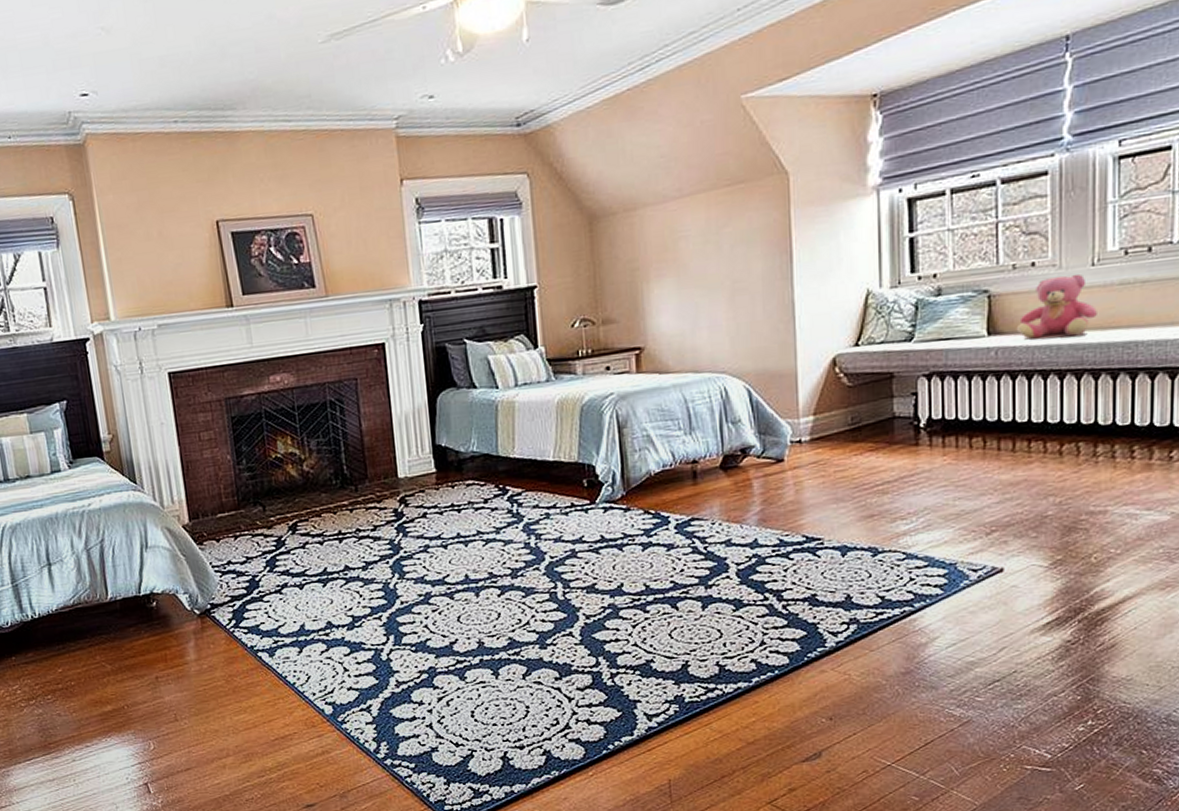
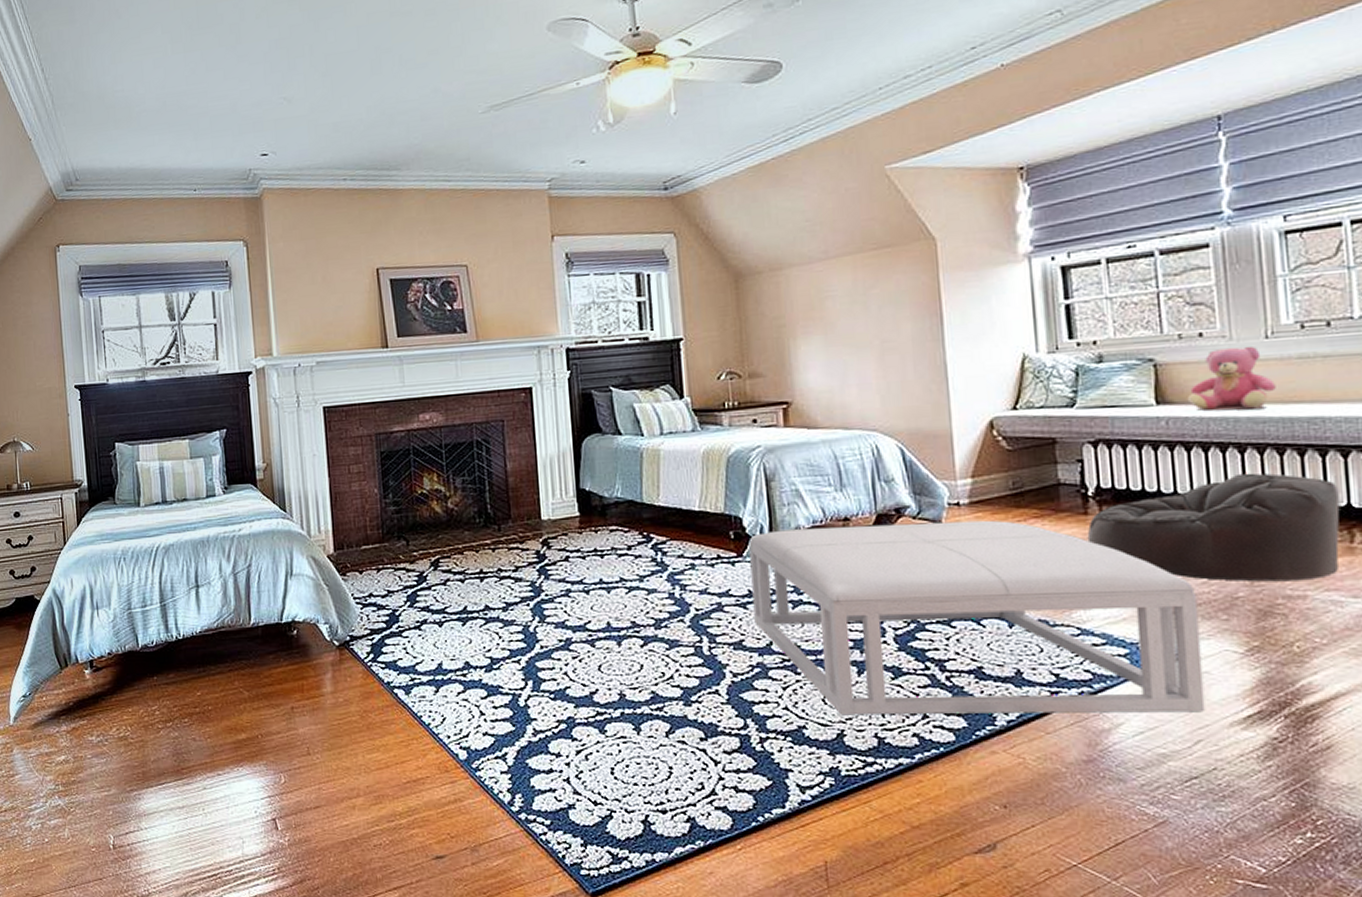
ottoman: none [601,455,1011,648] -> present [748,520,1206,716]
beanbag: none [917,398,1144,501] -> present [1087,473,1340,582]

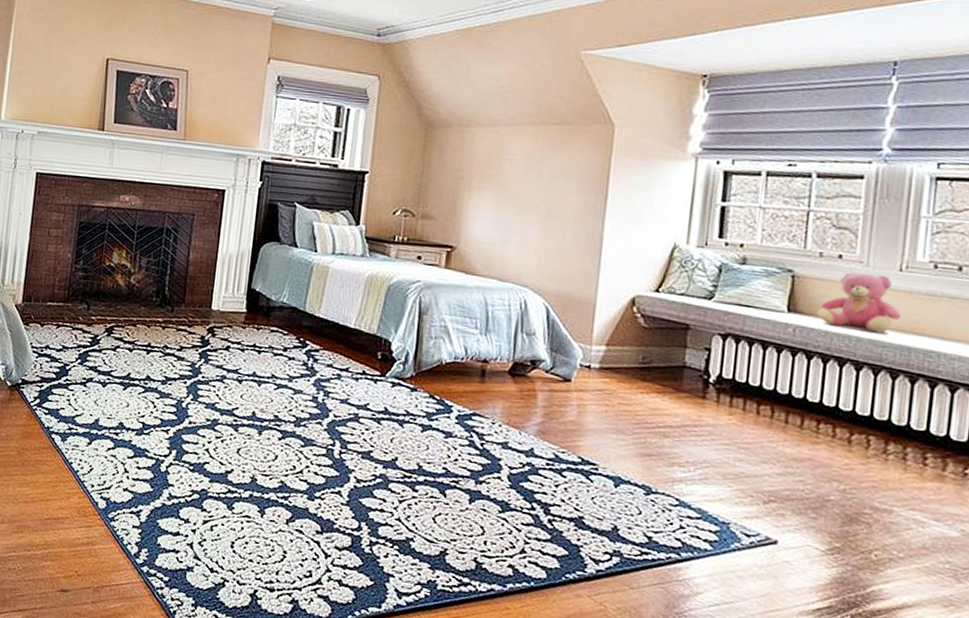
ottoman: present [748,520,1206,716] -> none [385,358,792,598]
beanbag: present [1087,473,1340,582] -> none [700,388,941,498]

